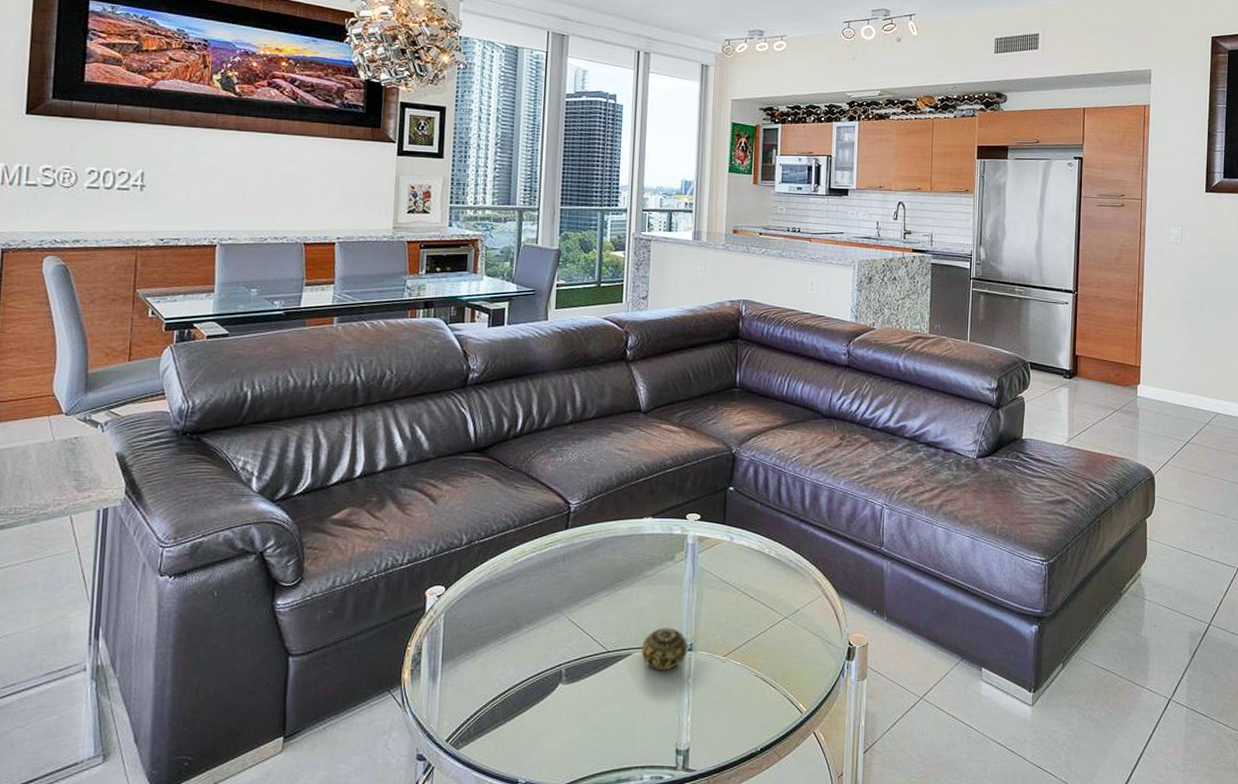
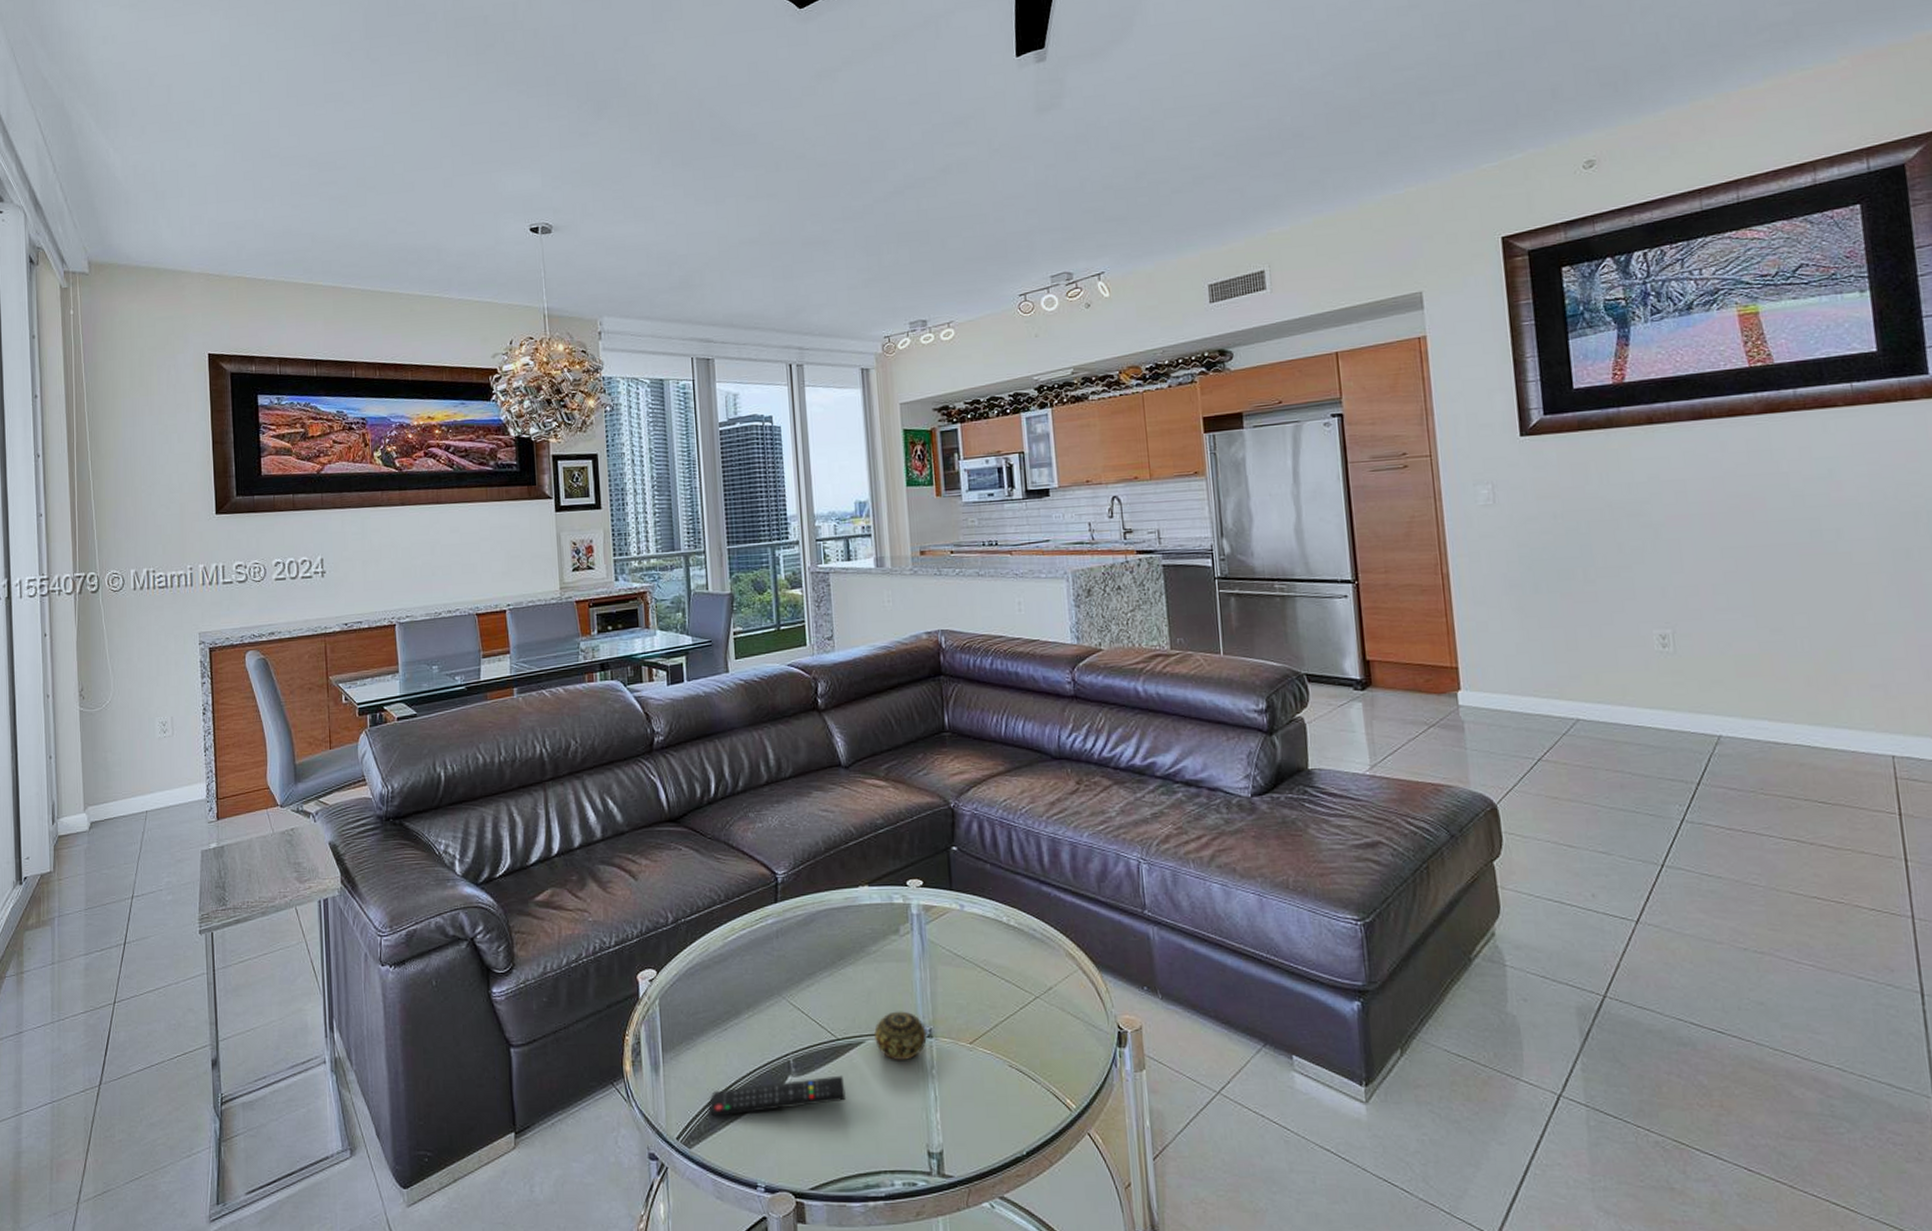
remote control: none [481,683,610,721] -> present [709,1075,847,1117]

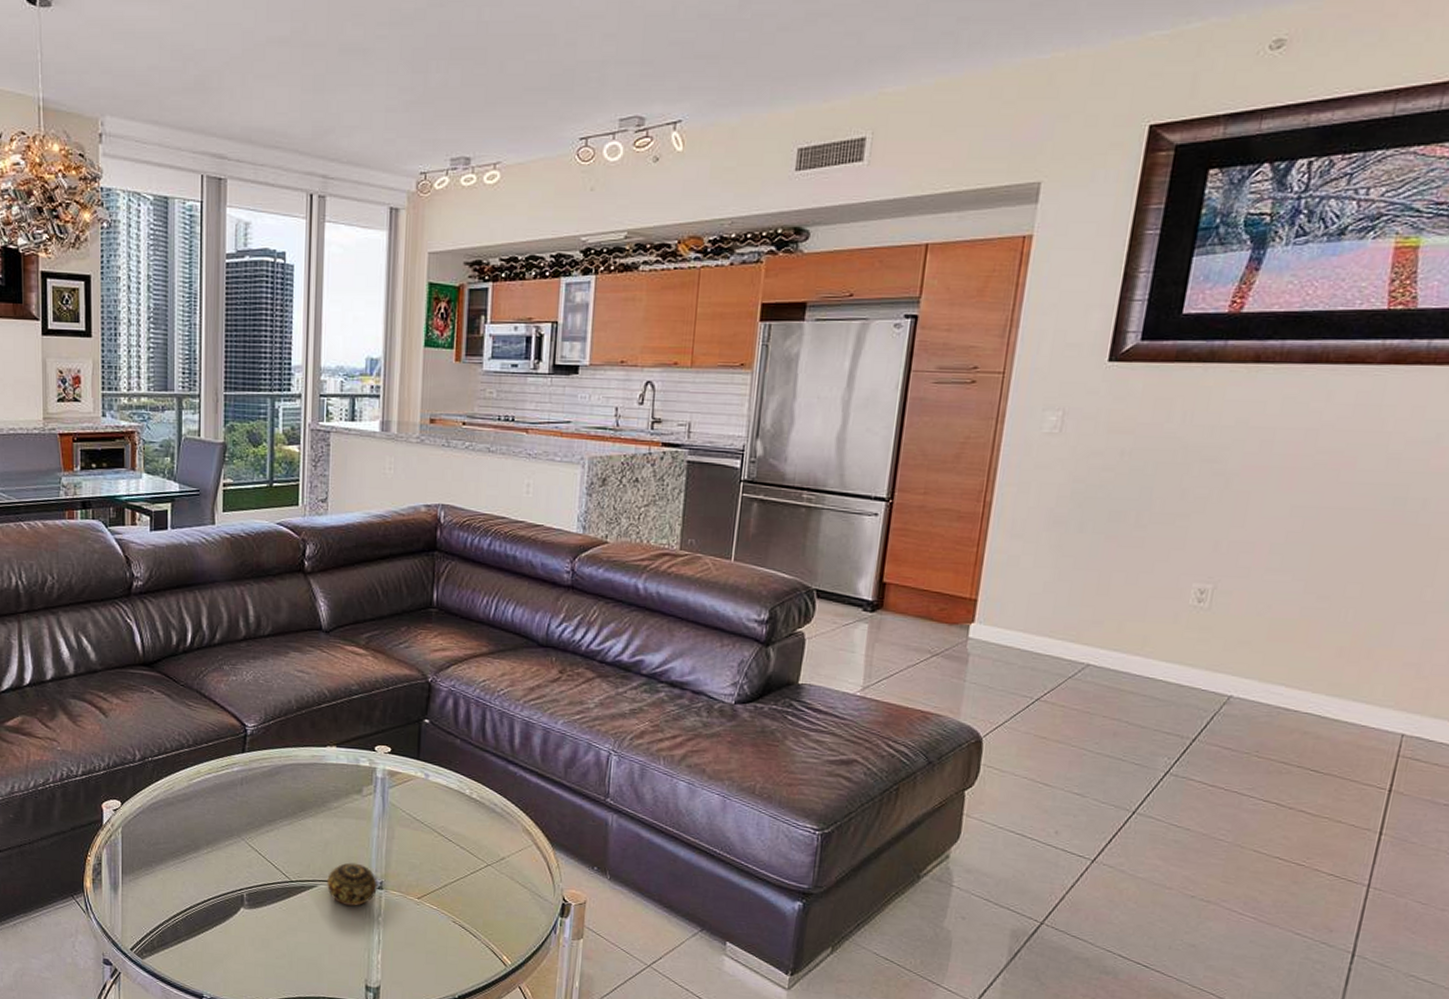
remote control: present [709,1075,847,1117] -> none [163,912,295,936]

